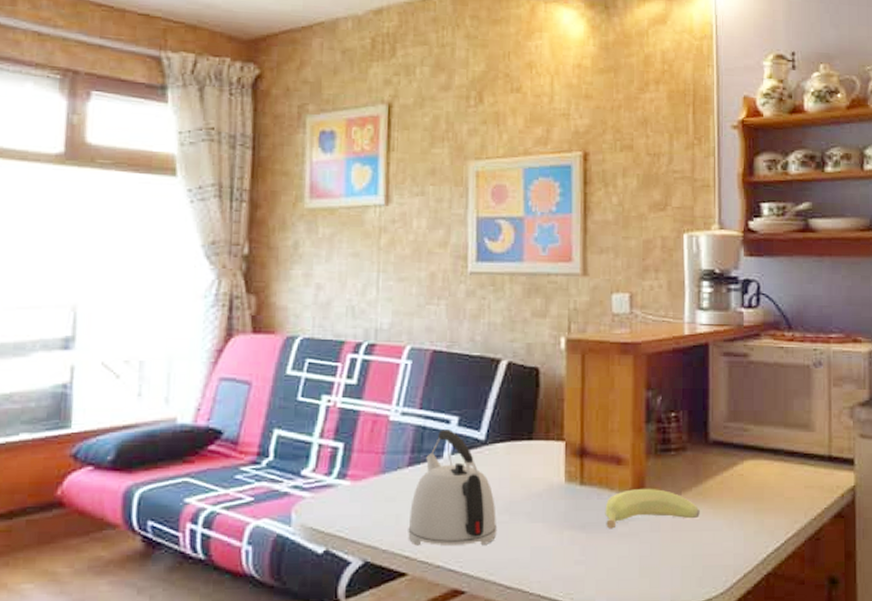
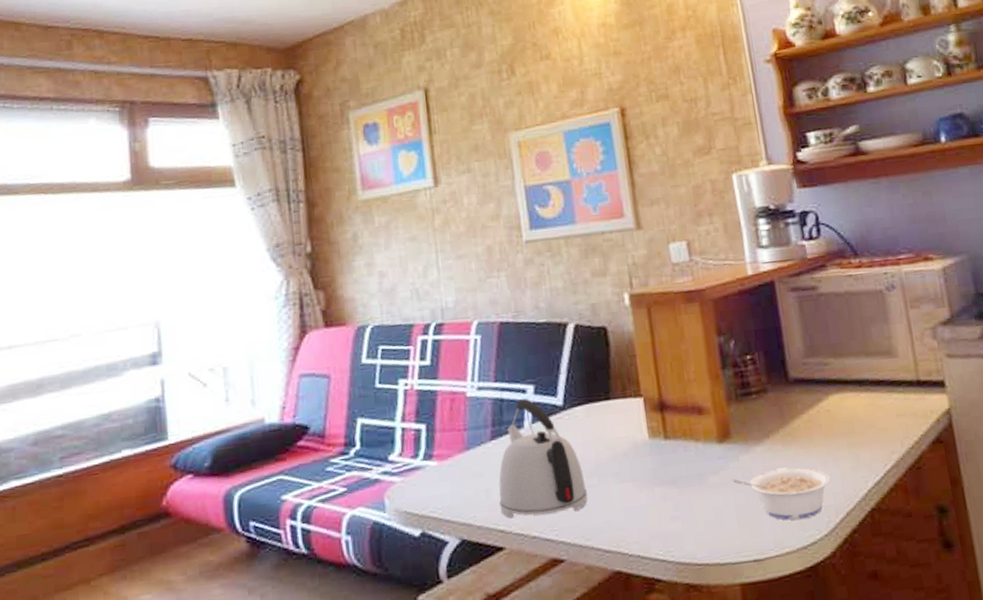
banana: present [605,489,700,529] -> none [693,434,792,481]
legume: none [639,526,733,575] -> present [731,468,831,520]

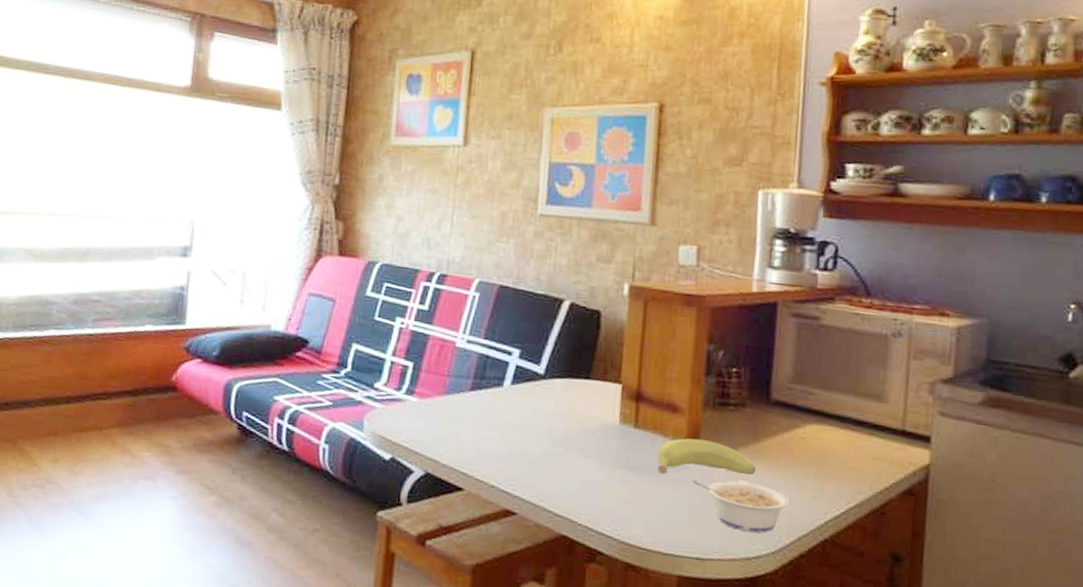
kettle: present [498,399,588,518] -> none [466,360,551,472]
banana: none [693,434,792,481] -> present [657,438,756,476]

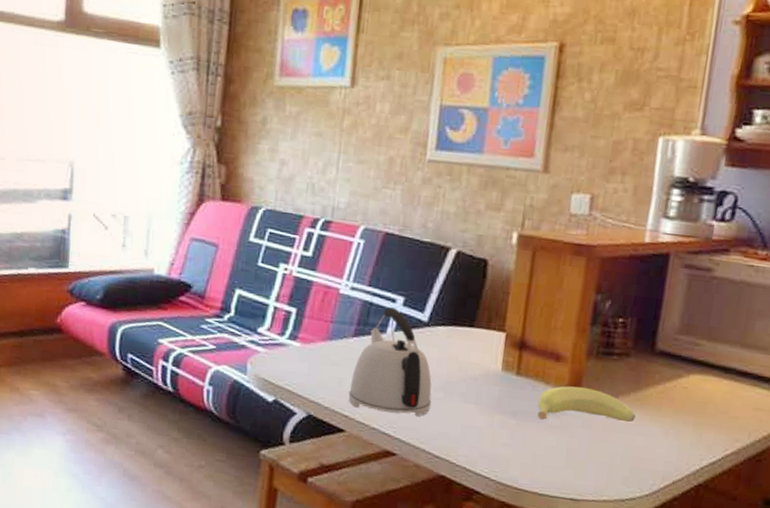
kettle: none [466,360,551,472] -> present [348,307,432,416]
legume: present [691,479,790,533] -> none [570,425,667,477]

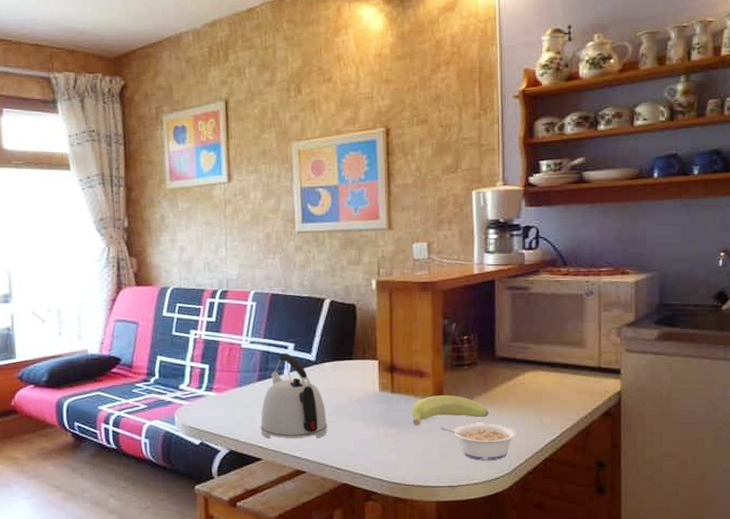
legume: none [570,425,667,477] -> present [439,423,517,460]

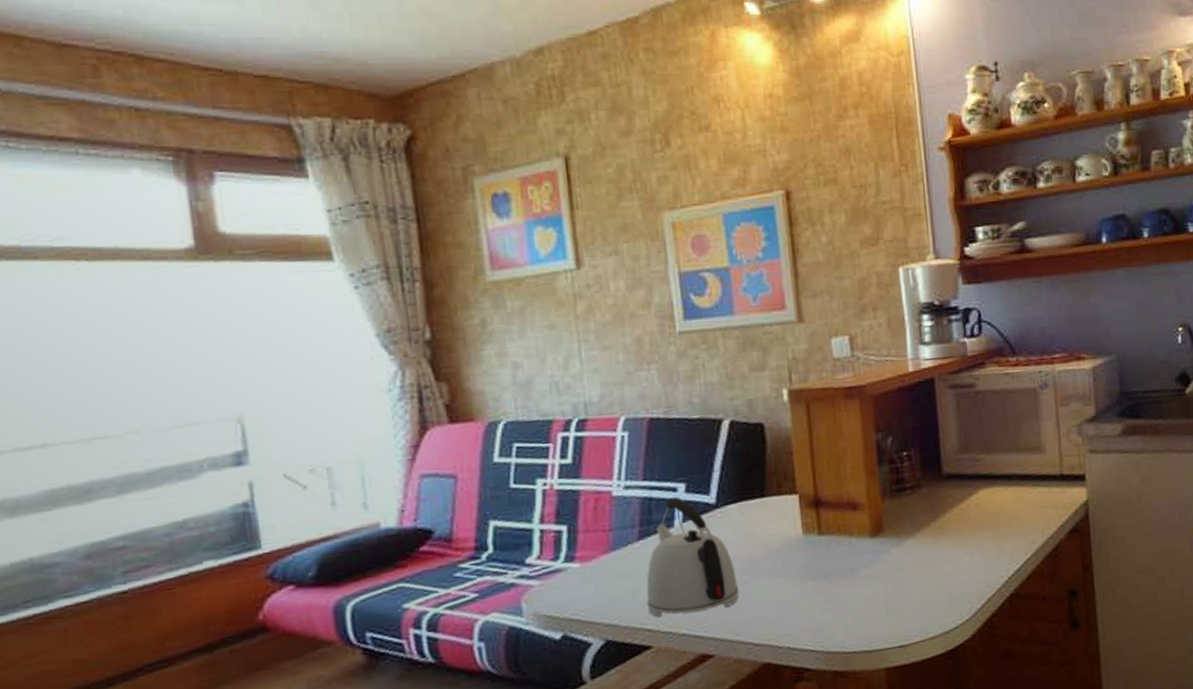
banana: present [411,395,489,426] -> none [845,529,940,574]
legume: present [439,423,517,460] -> none [882,559,975,608]

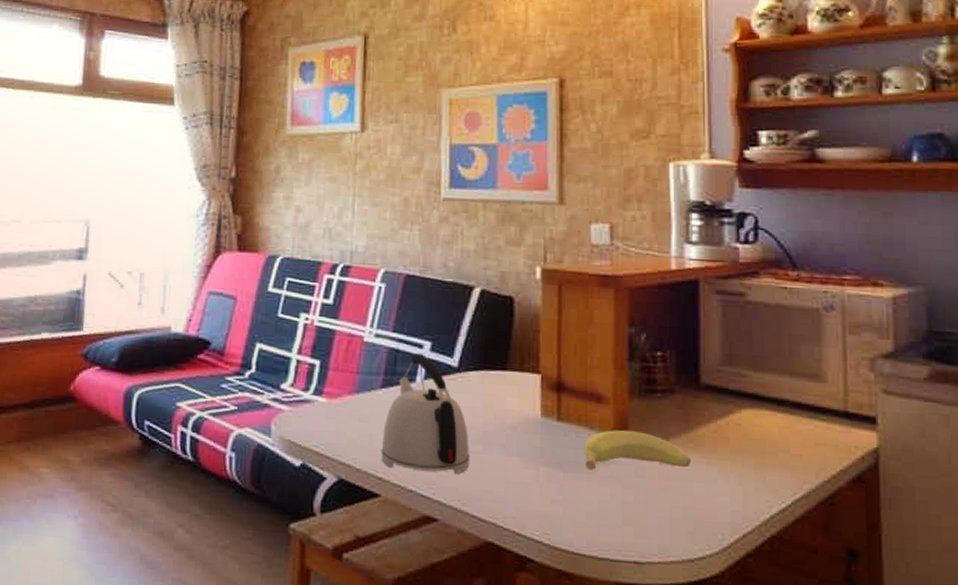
banana: none [845,529,940,574] -> present [584,430,691,470]

